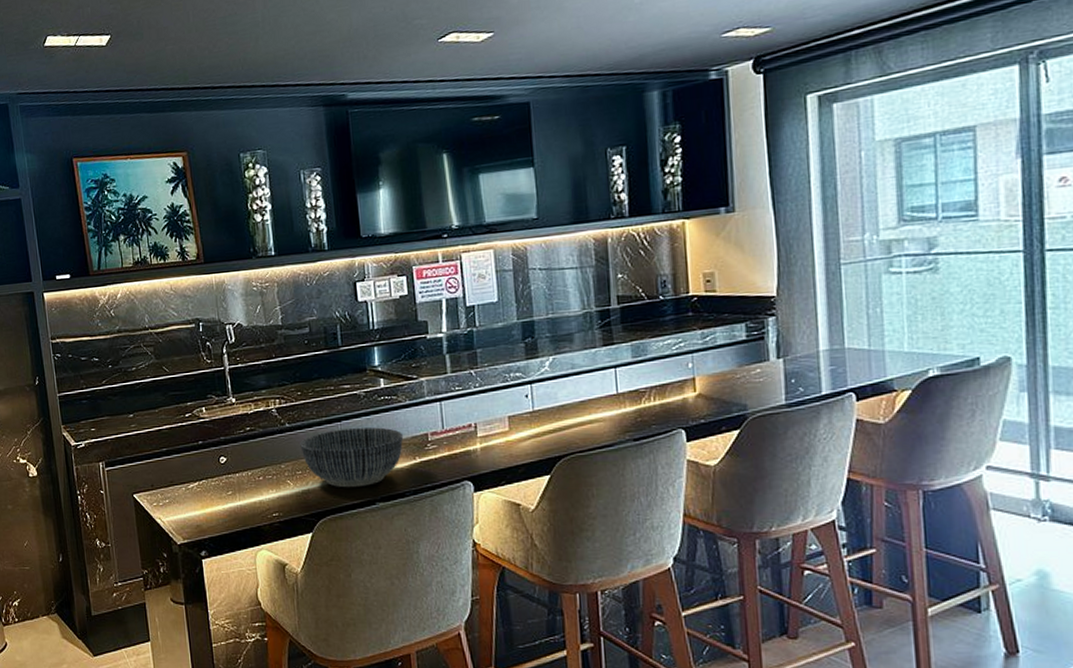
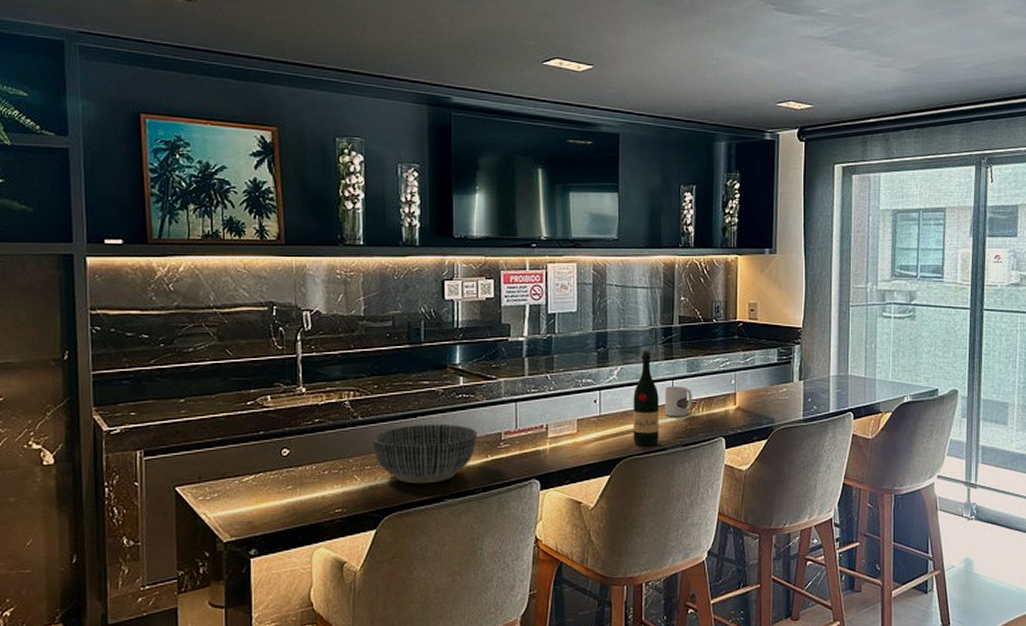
wine bottle: none [569,336,604,443] -> present [633,349,659,446]
mug: none [606,374,641,409] -> present [664,386,692,417]

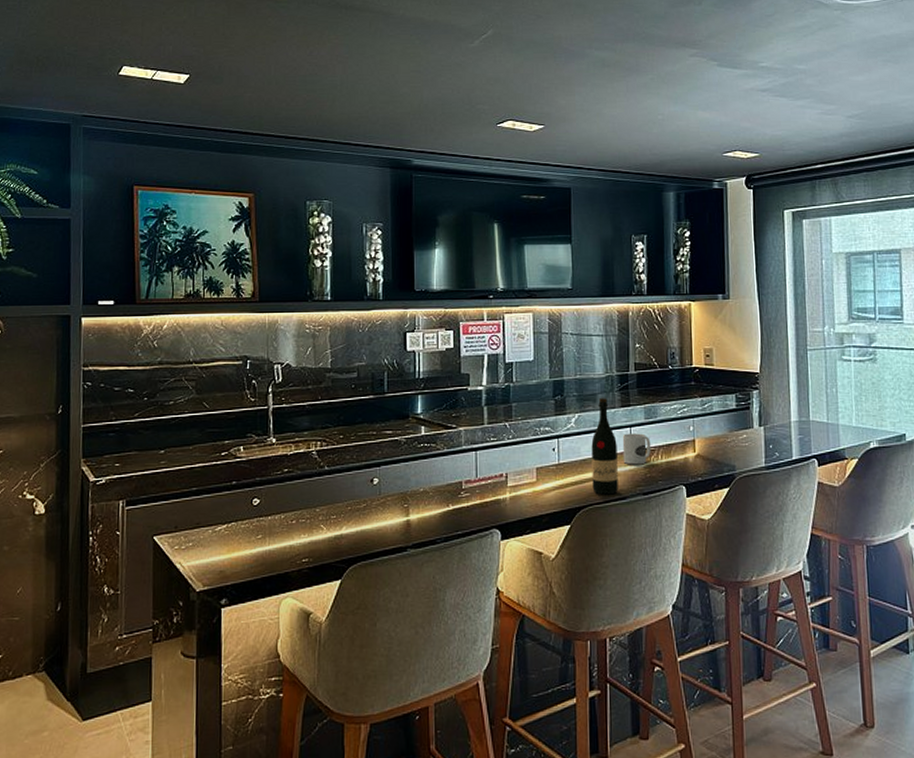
bowl: present [372,424,478,484] -> none [337,474,439,534]

